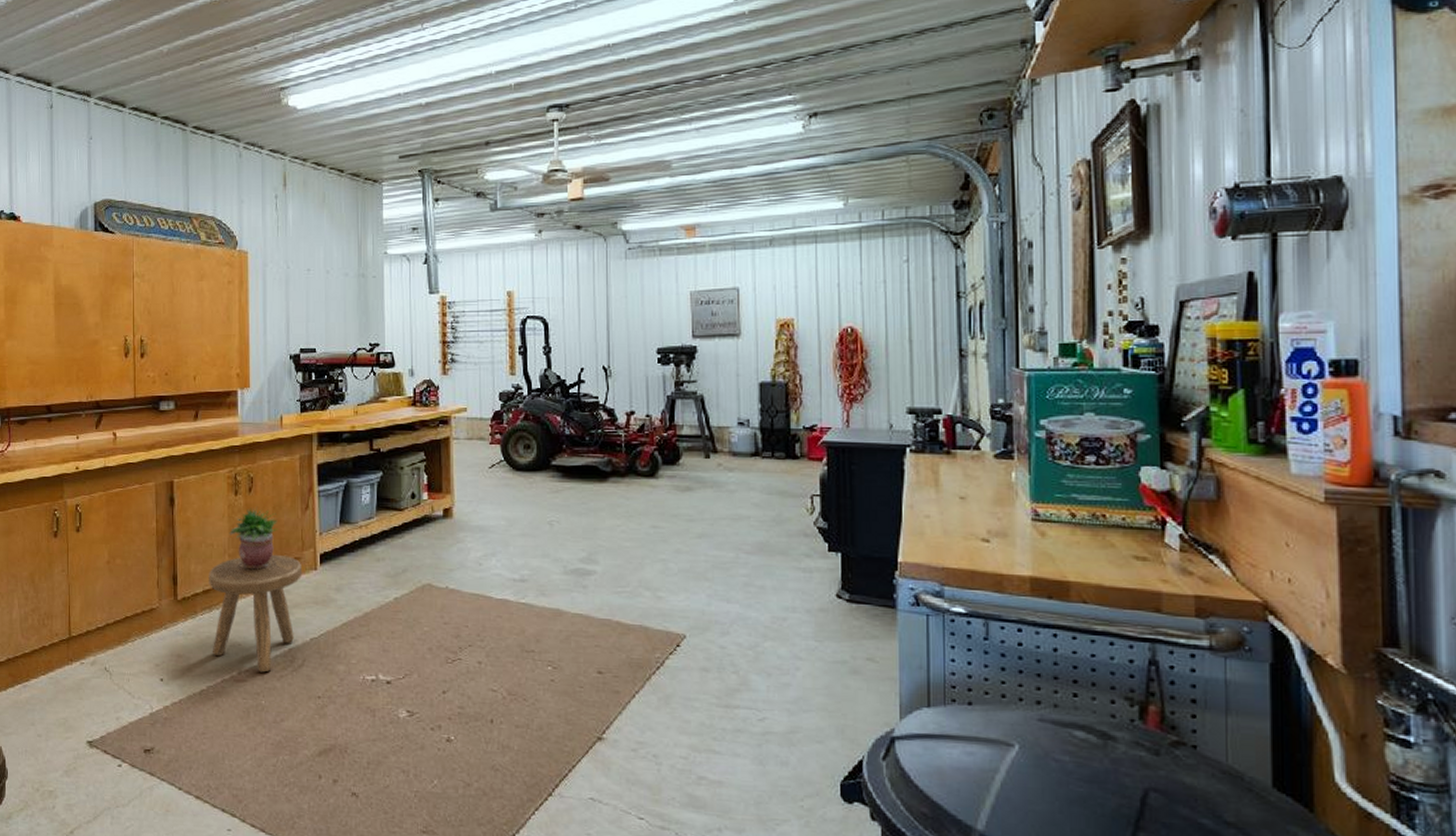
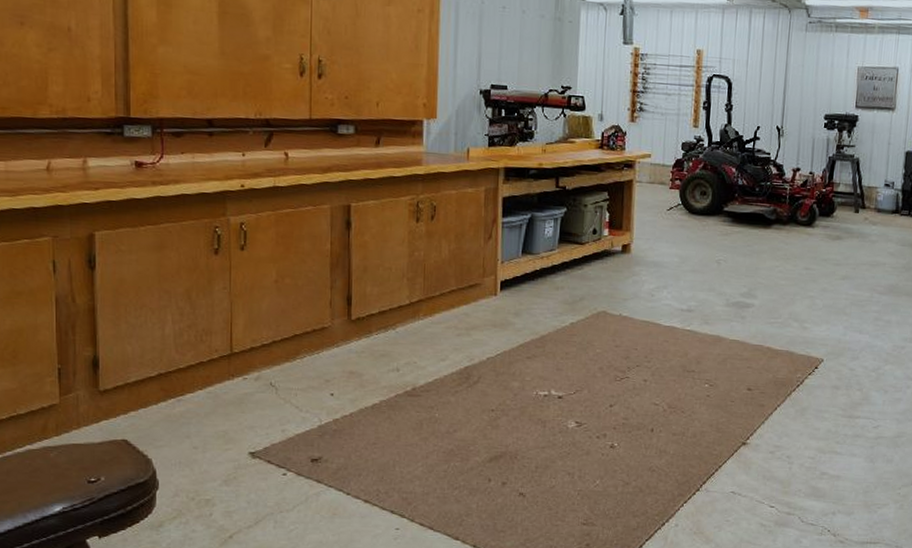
stool: present [209,554,301,673] -> none [385,279,482,388]
potted plant: present [229,507,279,570] -> none [408,235,461,294]

